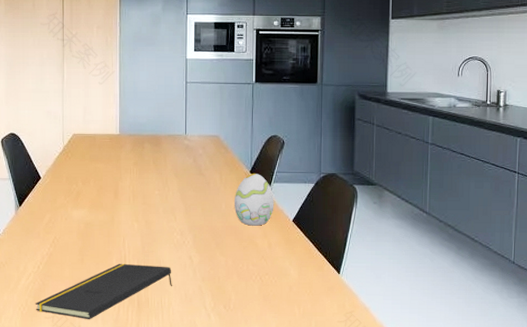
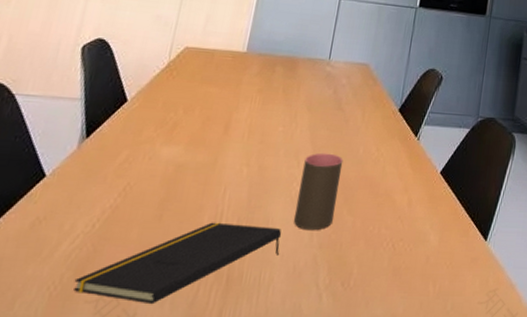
cup: none [180,209,210,268] -> present [294,153,344,231]
decorative egg: present [234,174,274,226] -> none [374,112,423,178]

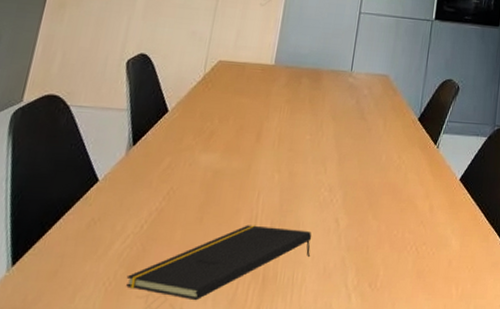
cup: present [294,153,344,231] -> none [323,160,368,234]

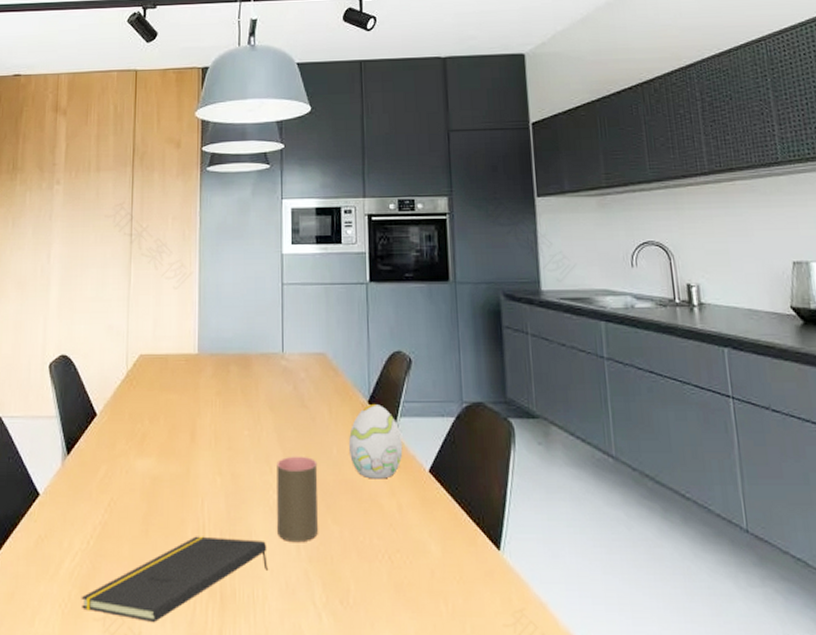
cup: none [323,160,368,234] -> present [277,456,318,543]
decorative egg: none [395,121,442,184] -> present [348,404,403,479]

